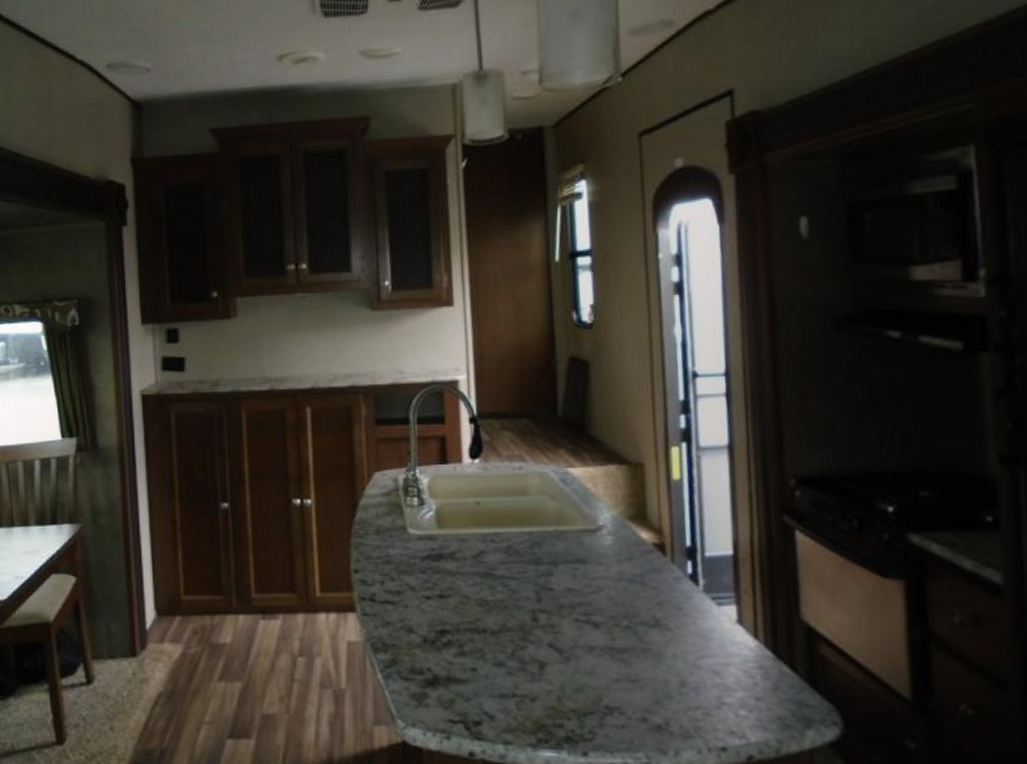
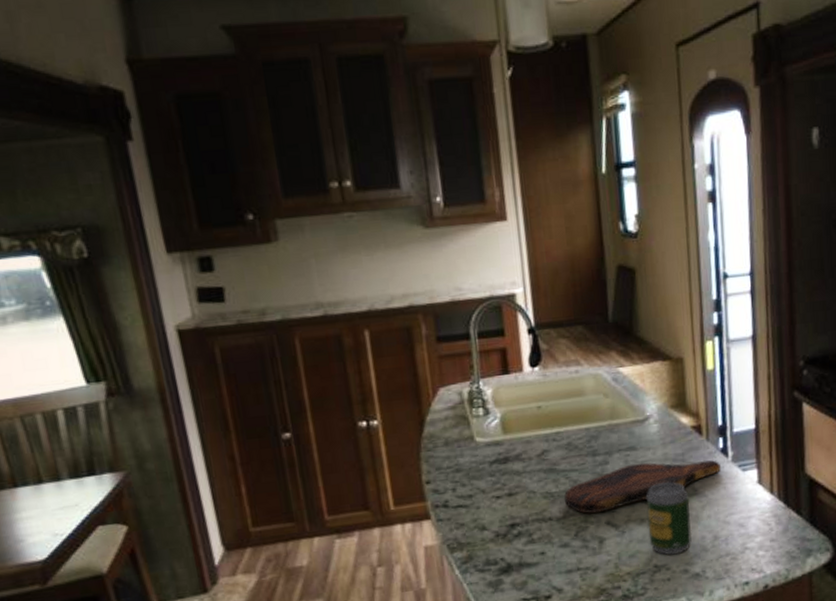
cutting board: none [501,579,689,632] -> present [564,460,721,514]
soda can: none [597,607,653,697] -> present [646,482,692,555]

